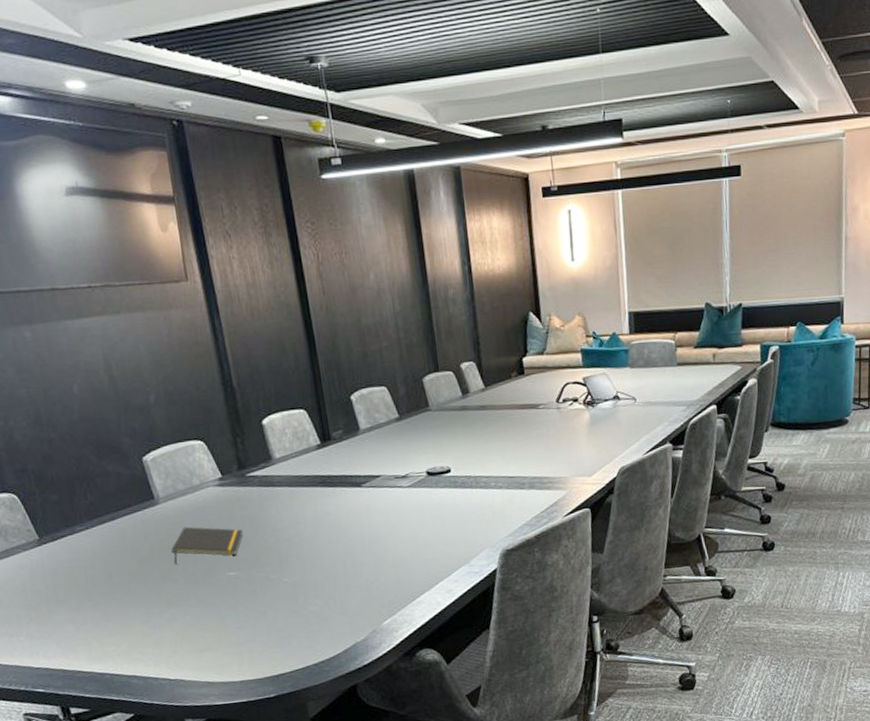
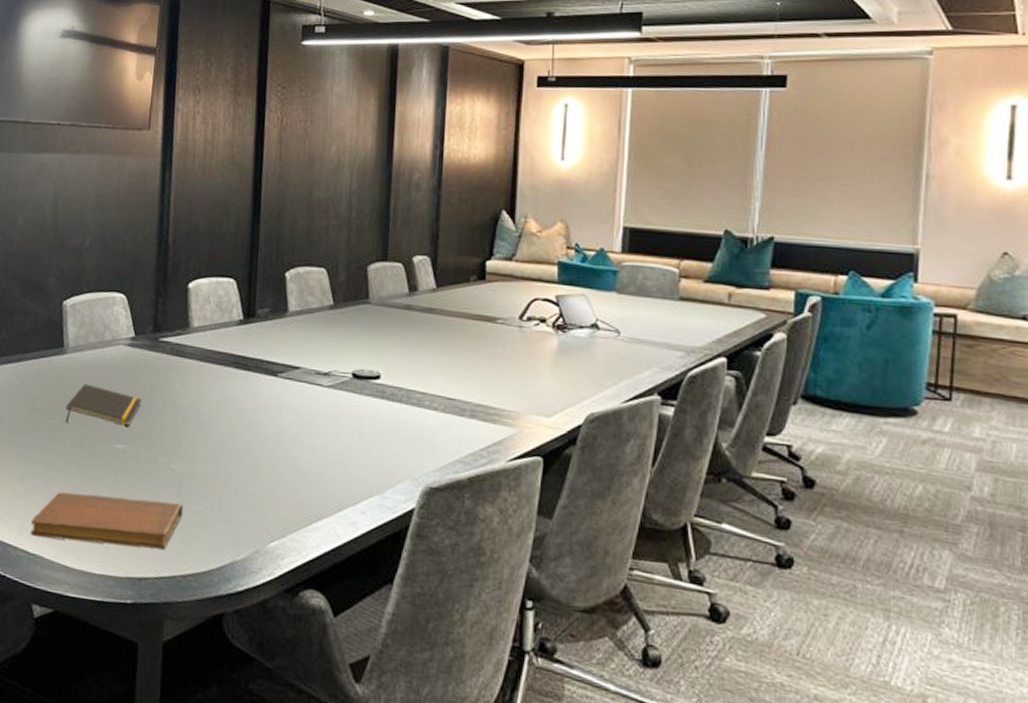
notebook: none [165,609,304,666] -> present [30,492,184,550]

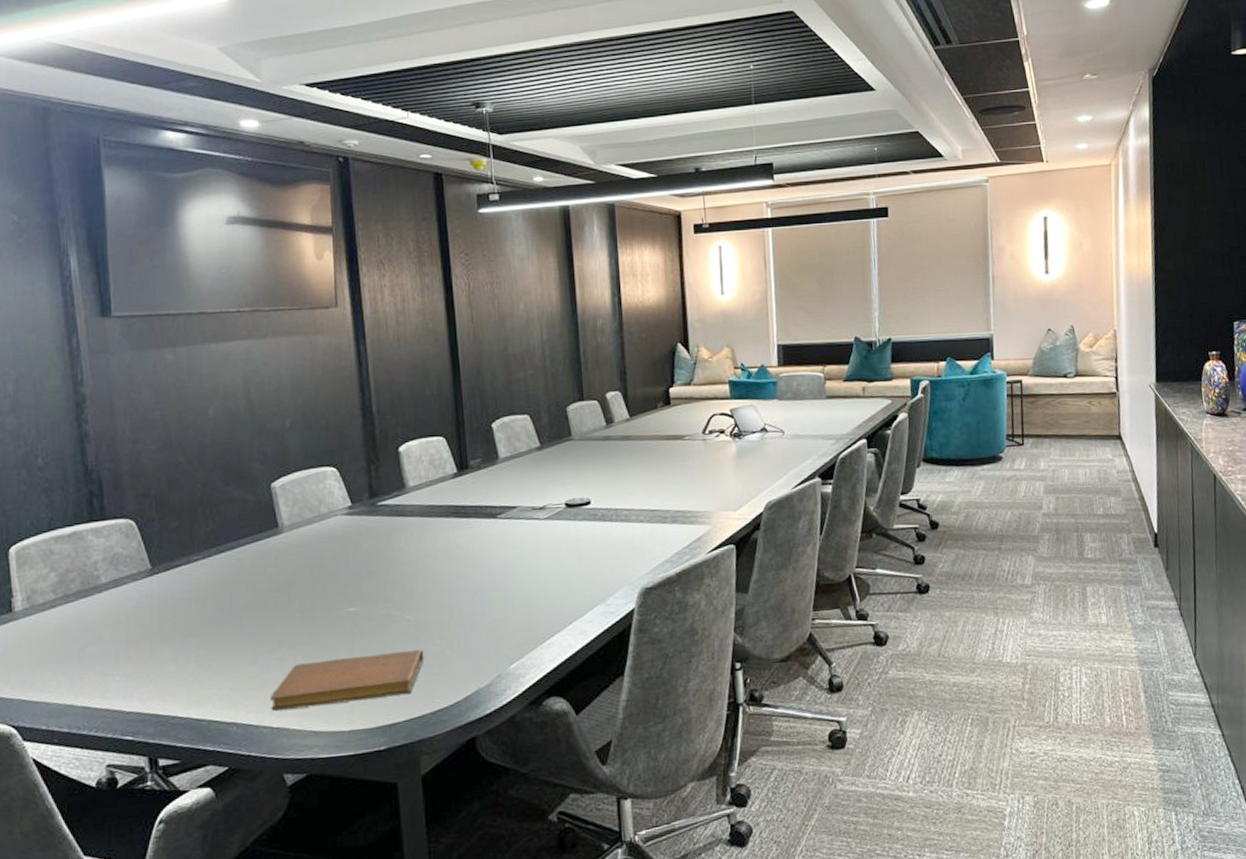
notepad: present [66,383,142,426] -> none [290,557,368,598]

